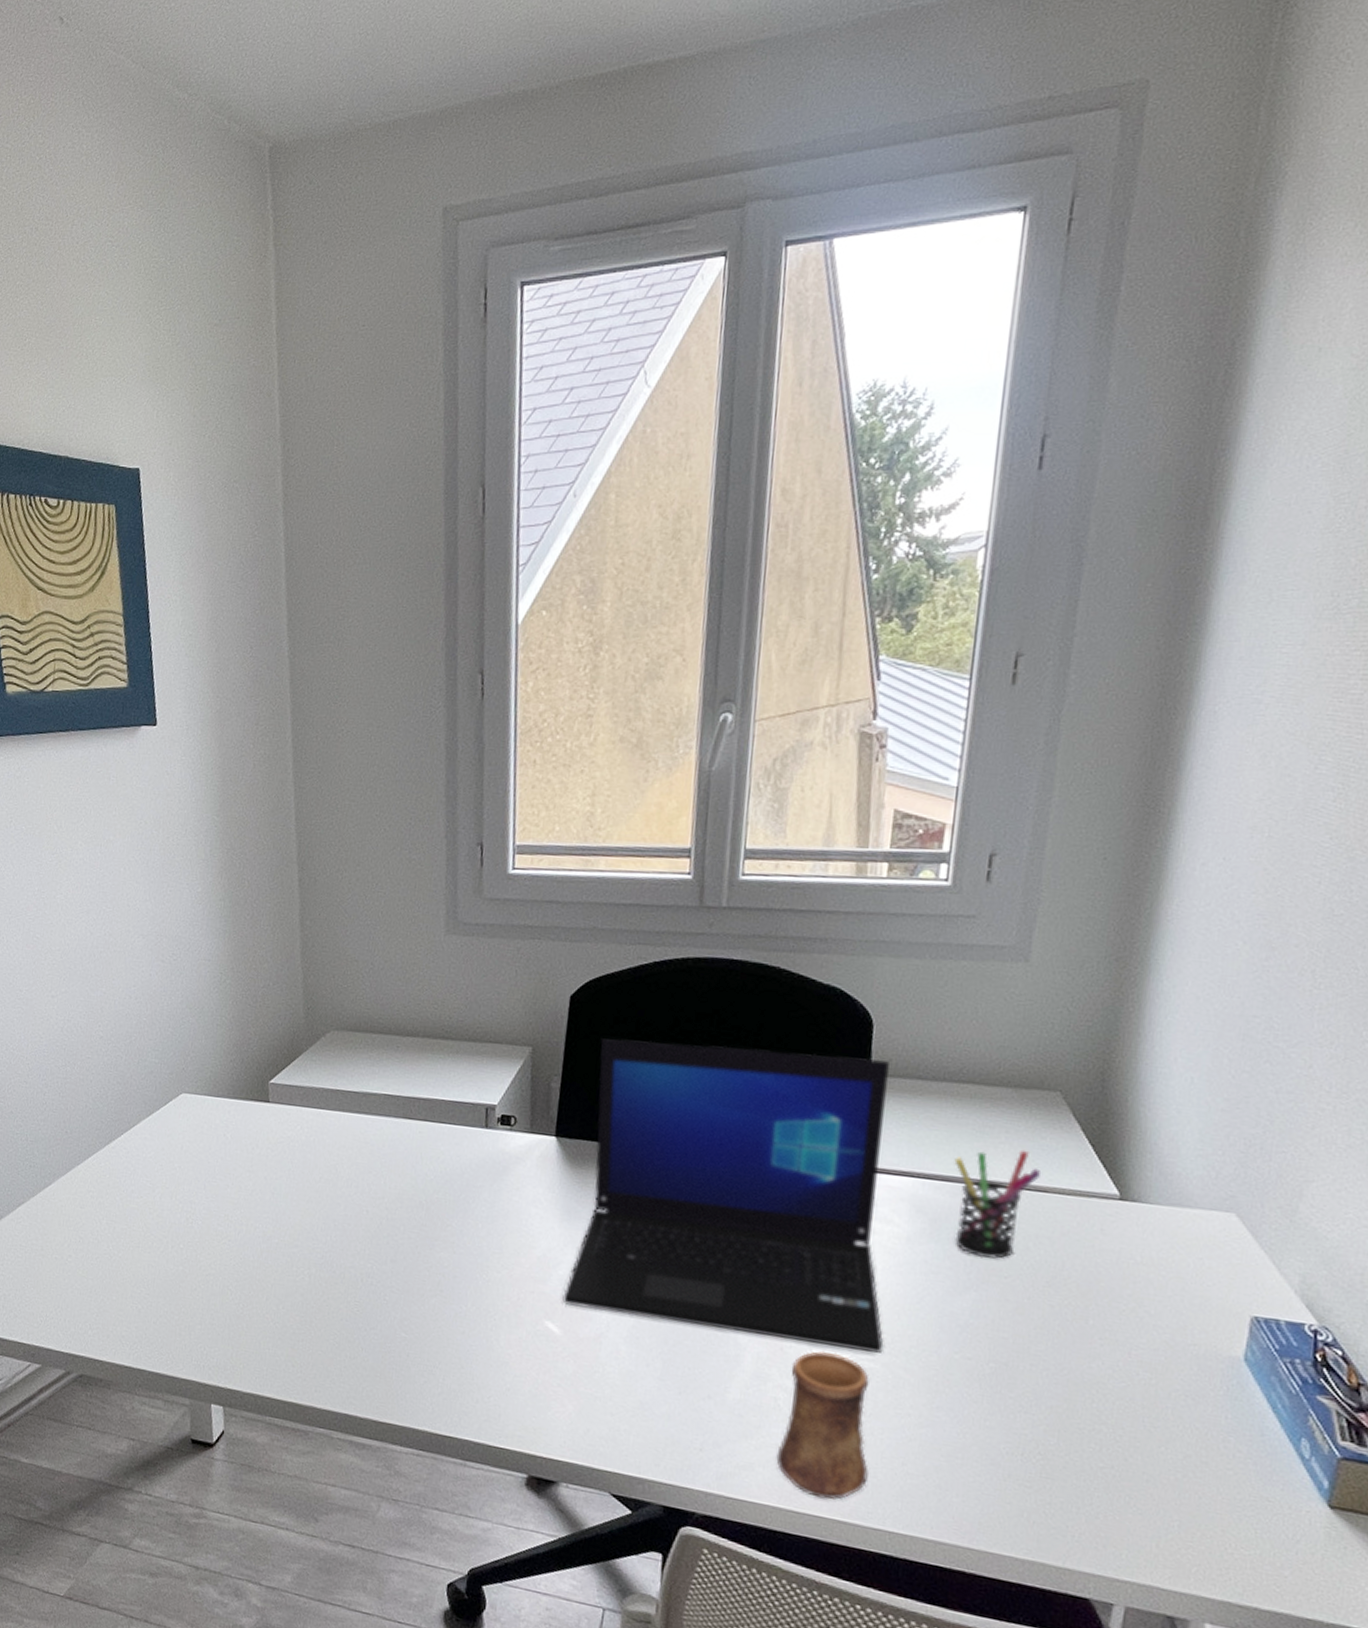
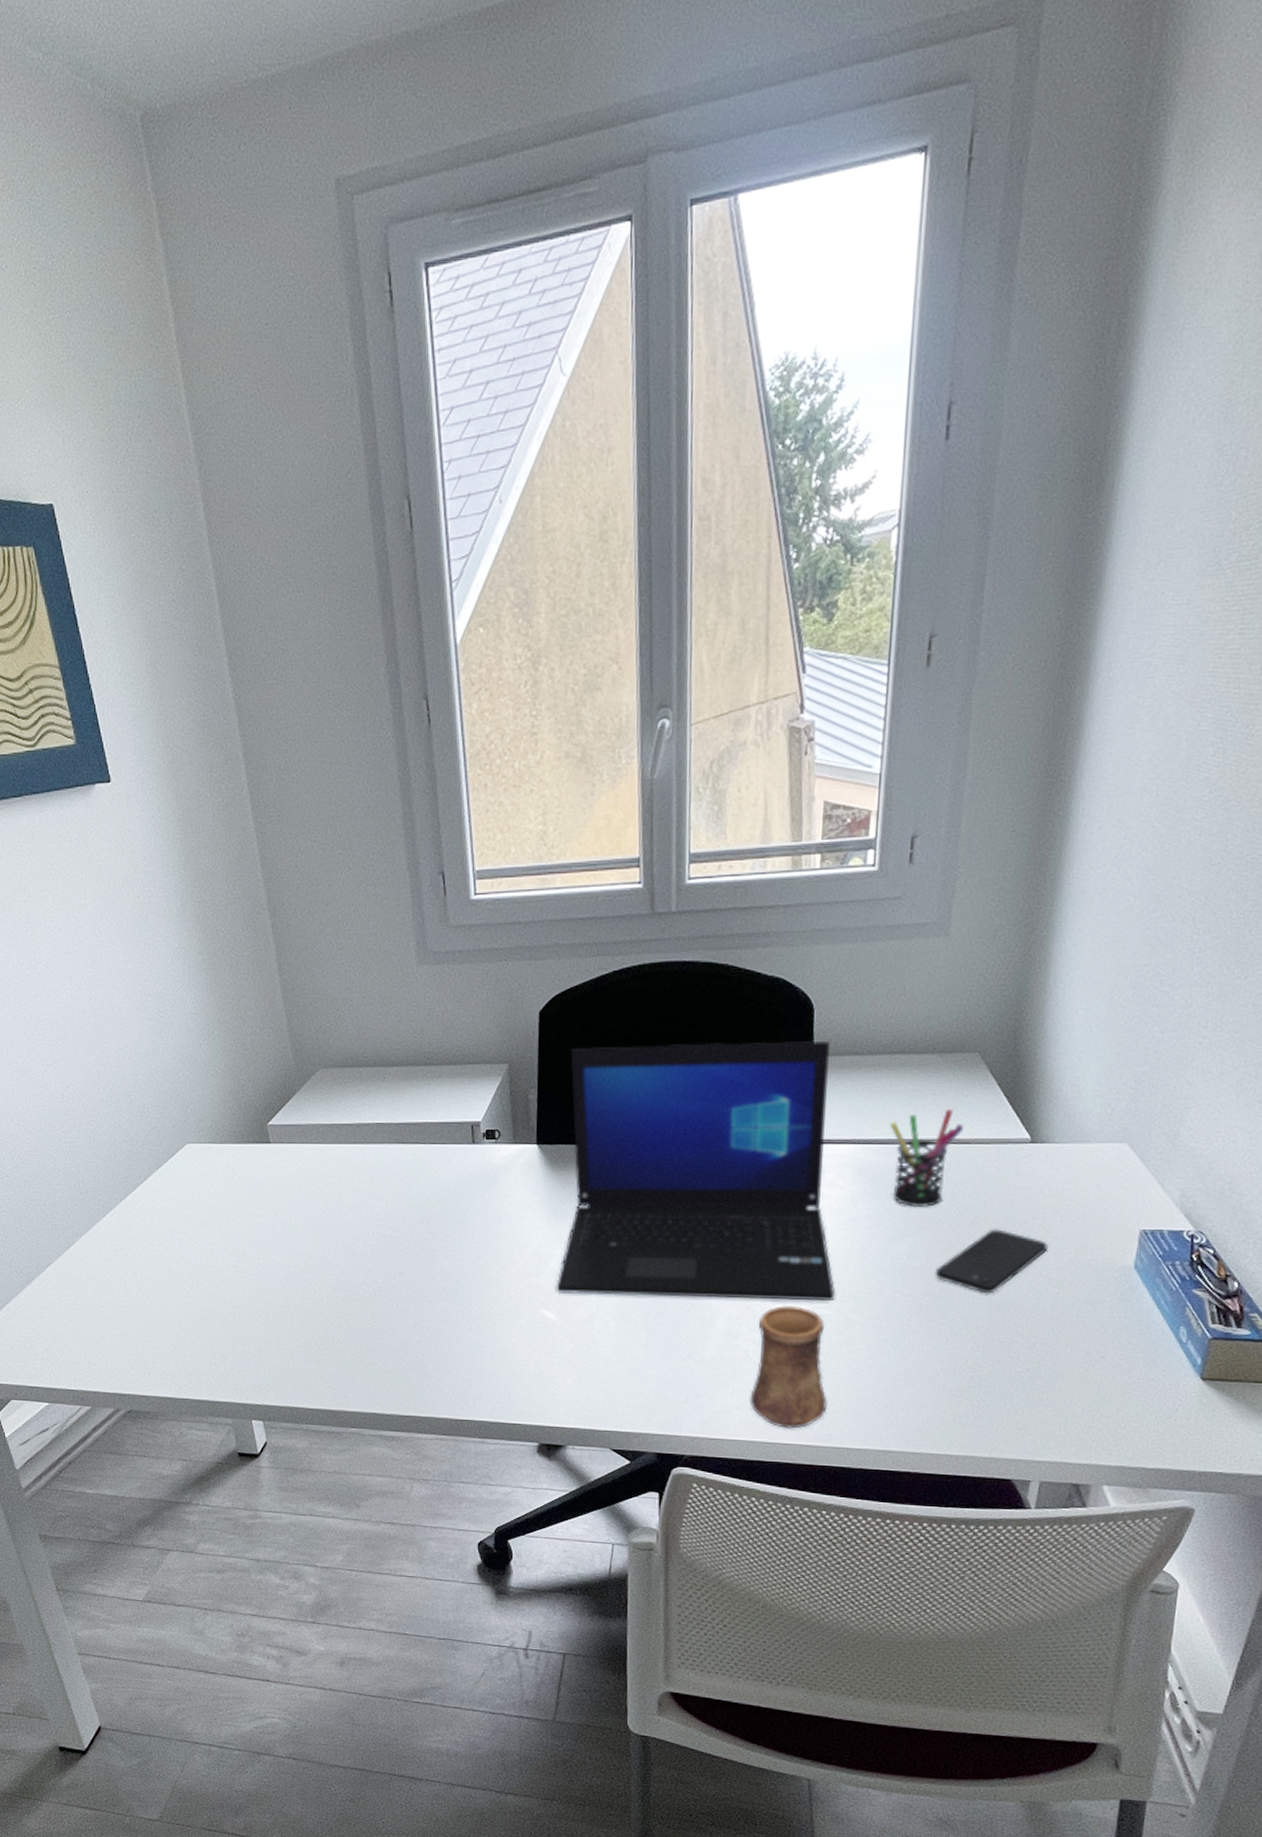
smartphone: none [1002,1293,1139,1369] -> present [934,1229,1048,1294]

